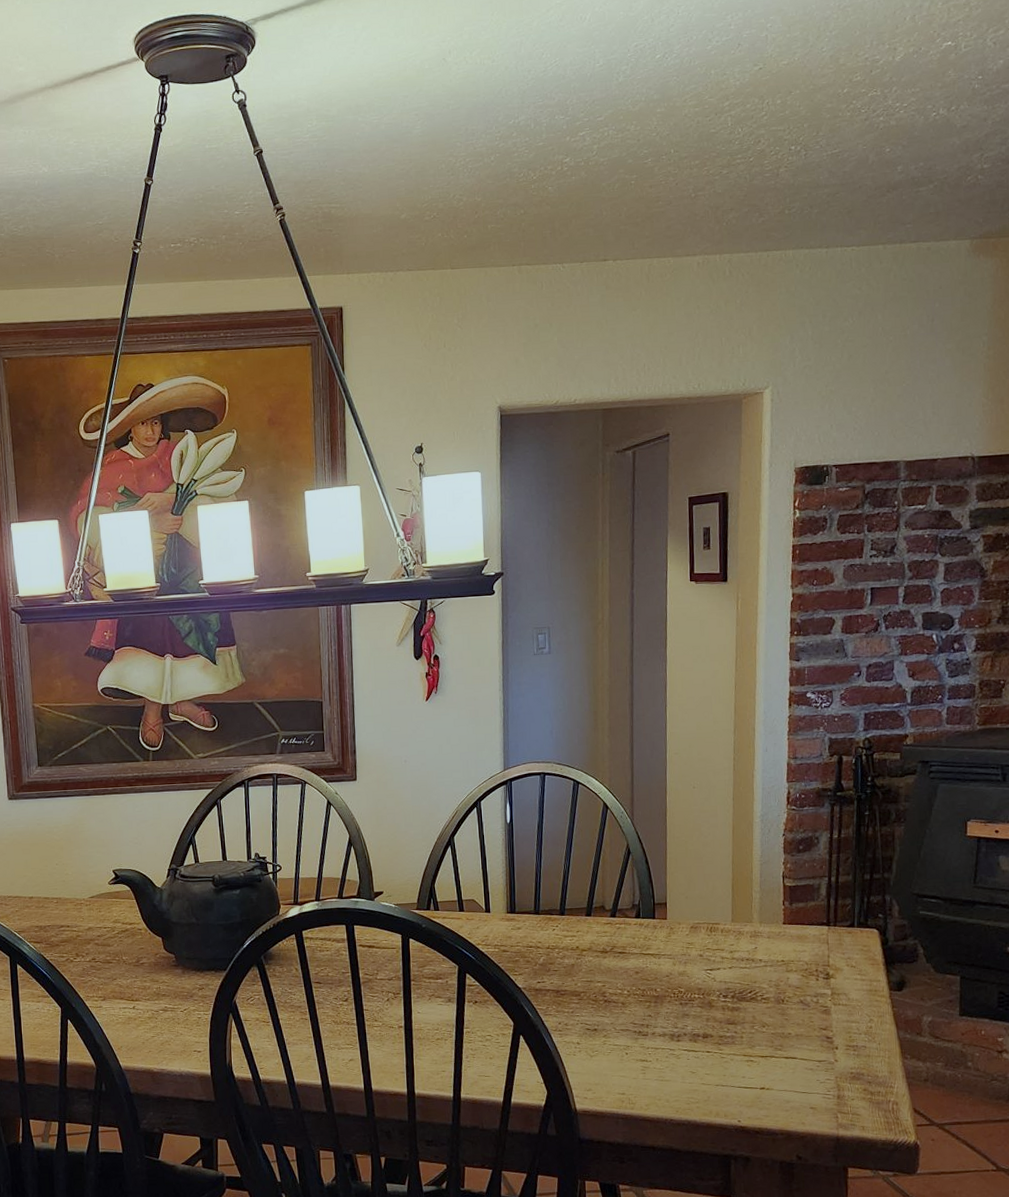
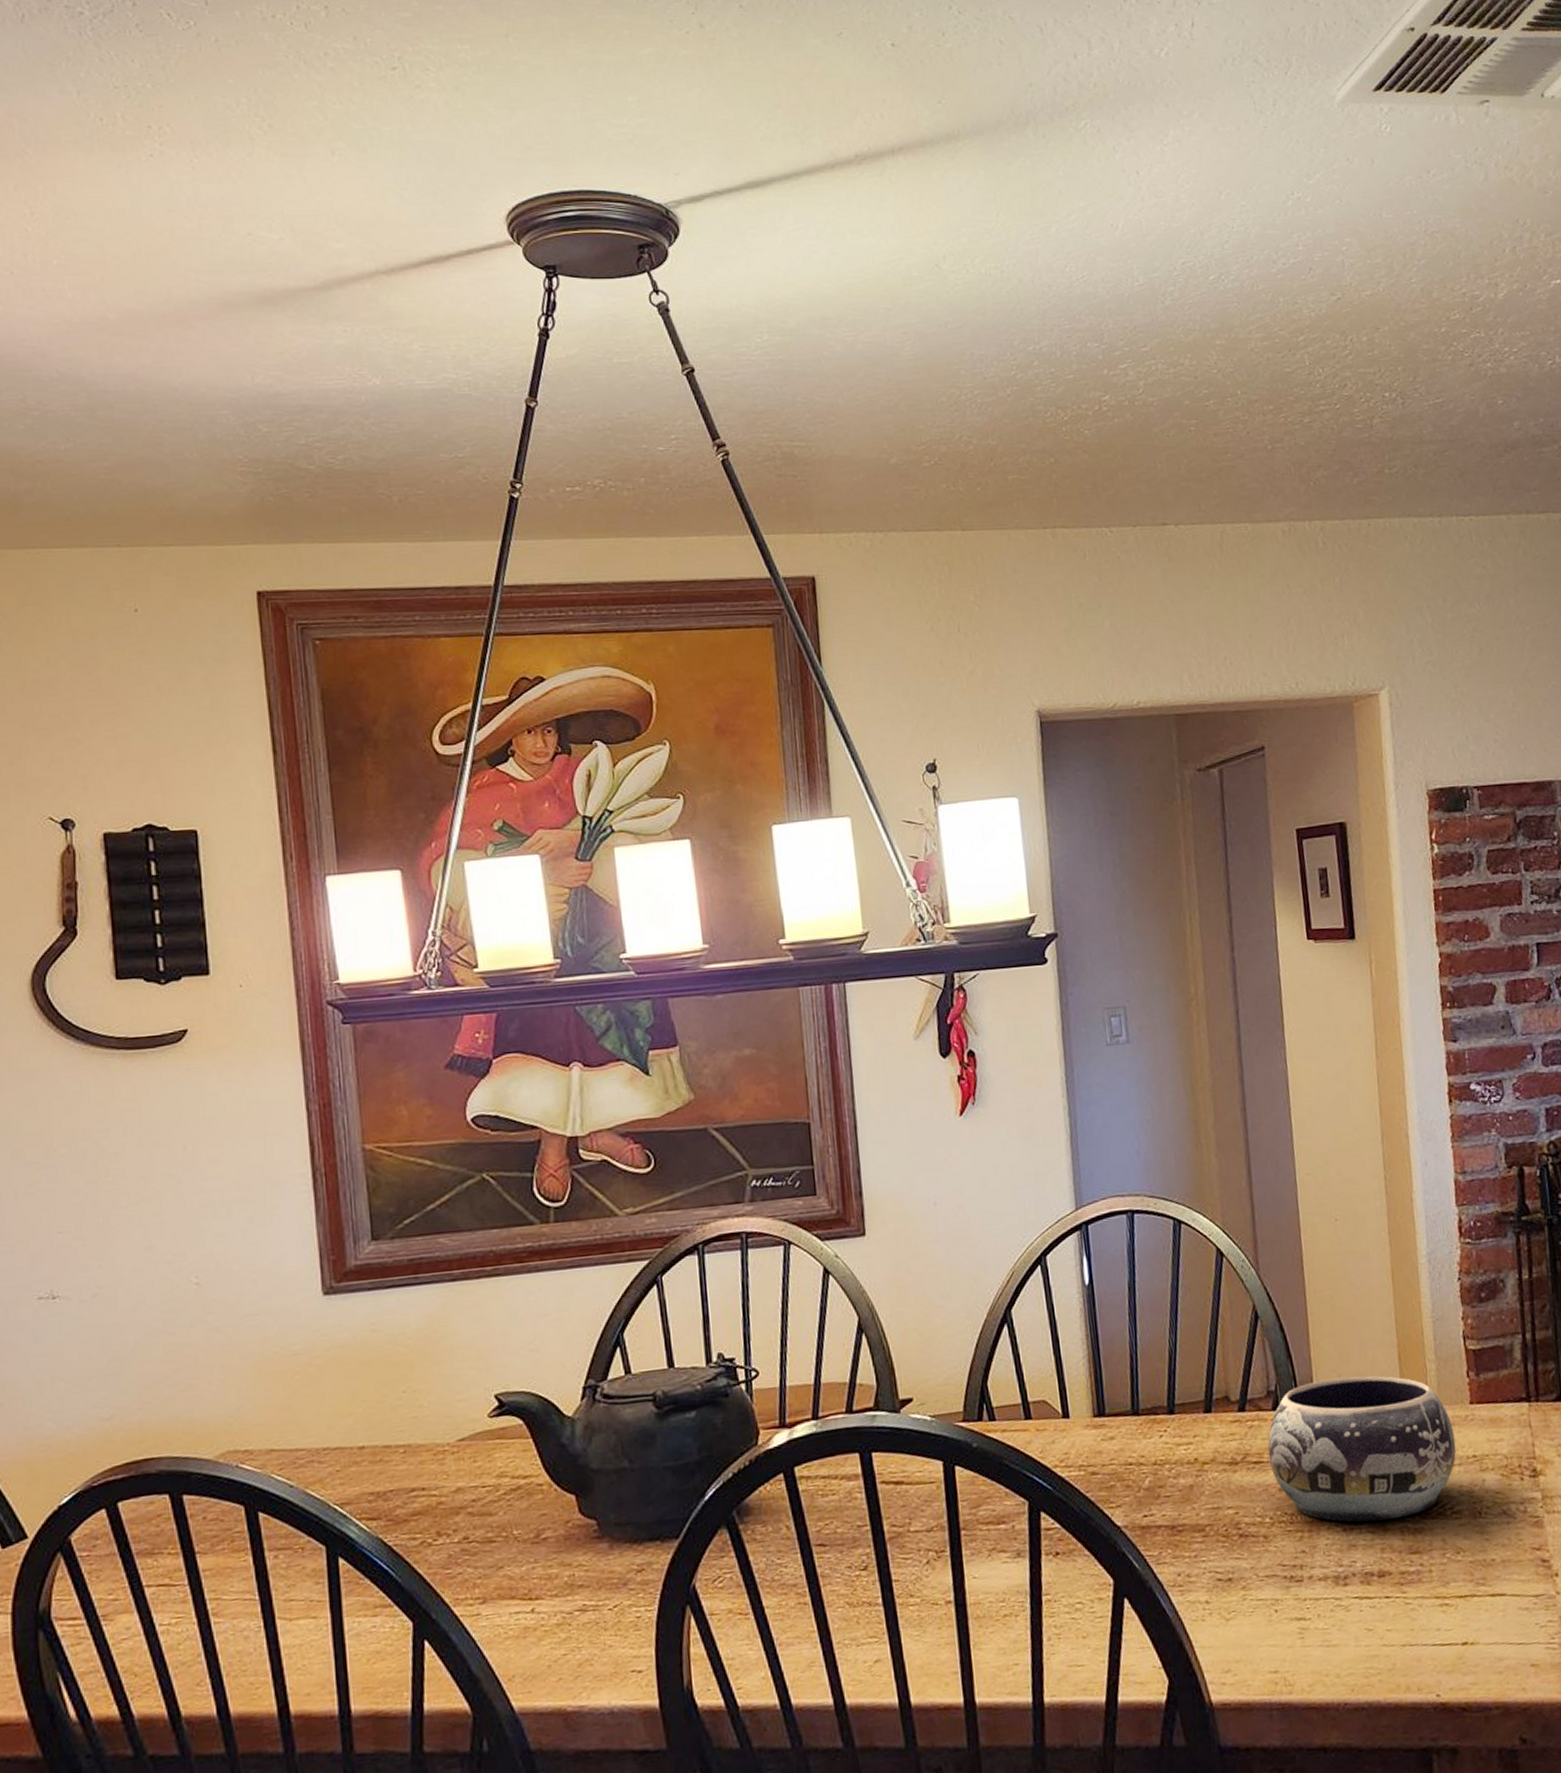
decorative bowl: none [629,899,770,1000] -> present [1267,1376,1457,1522]

